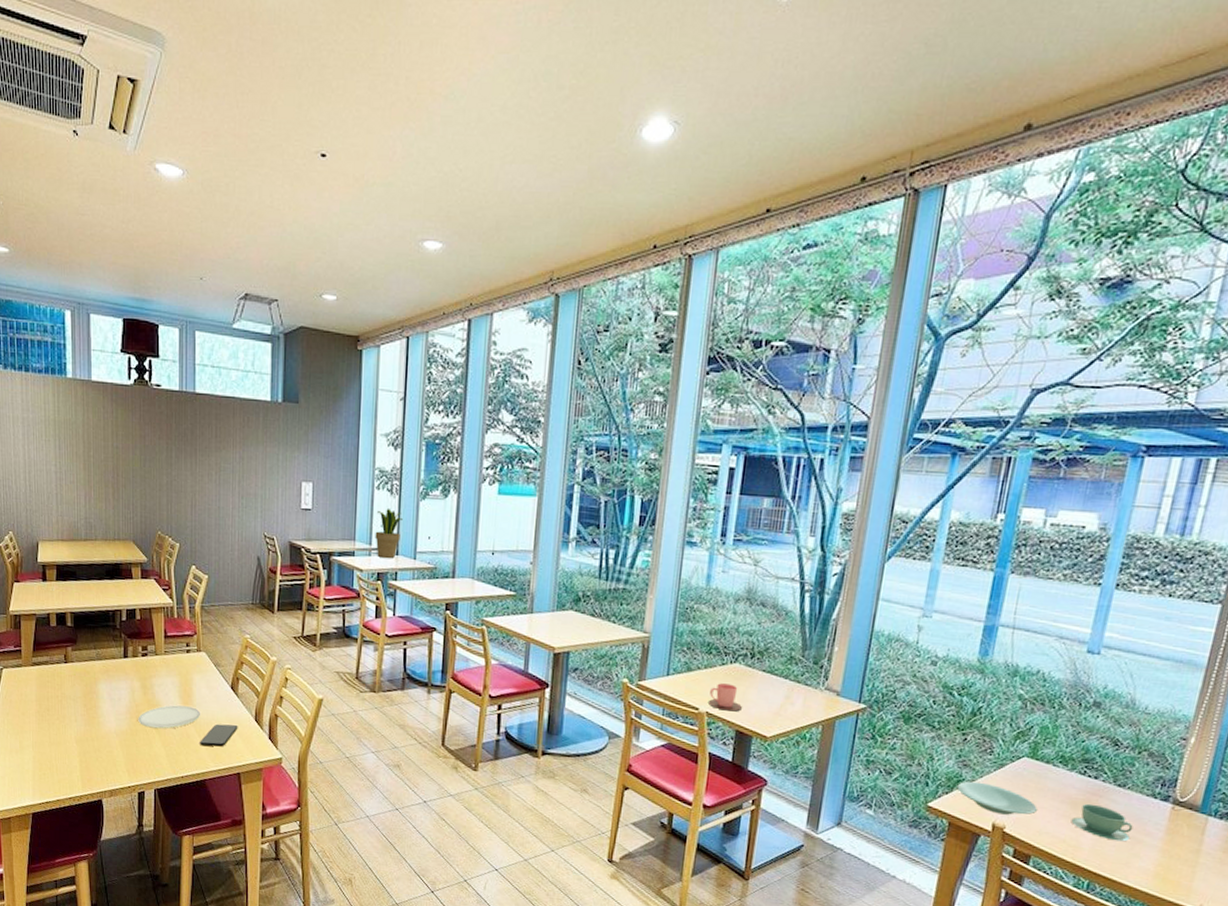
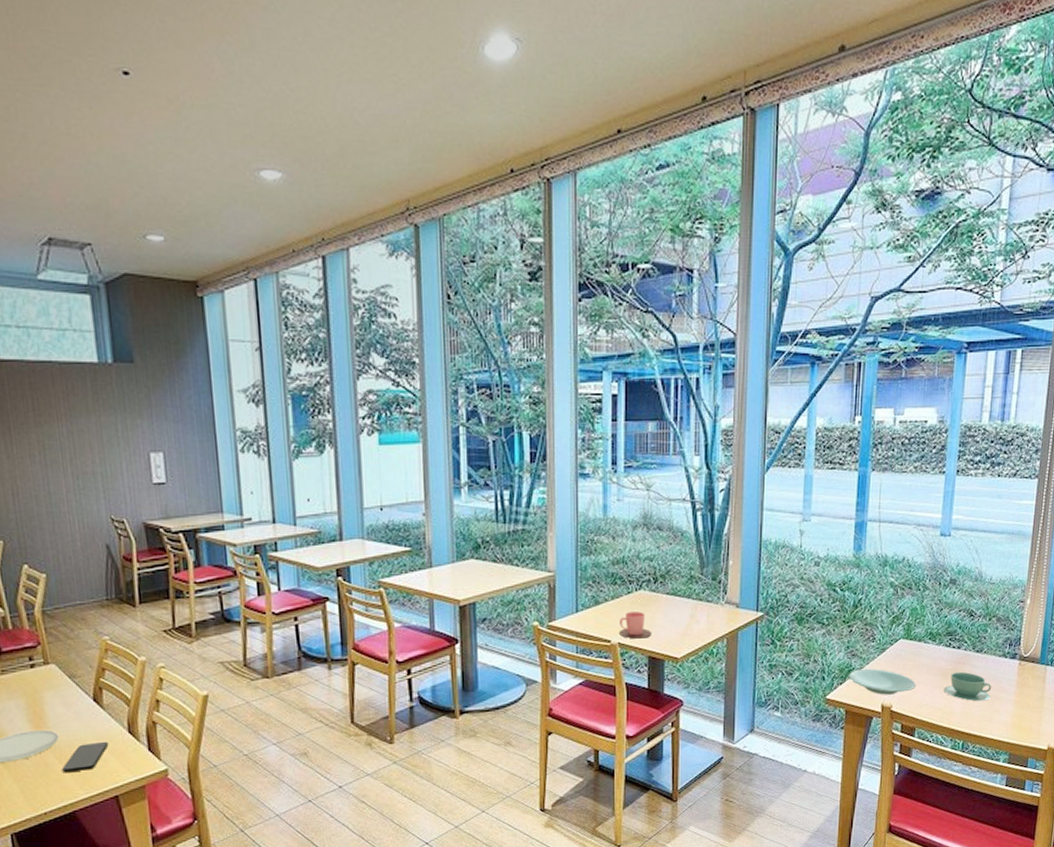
potted plant: present [375,507,403,558] -> none [245,472,275,528]

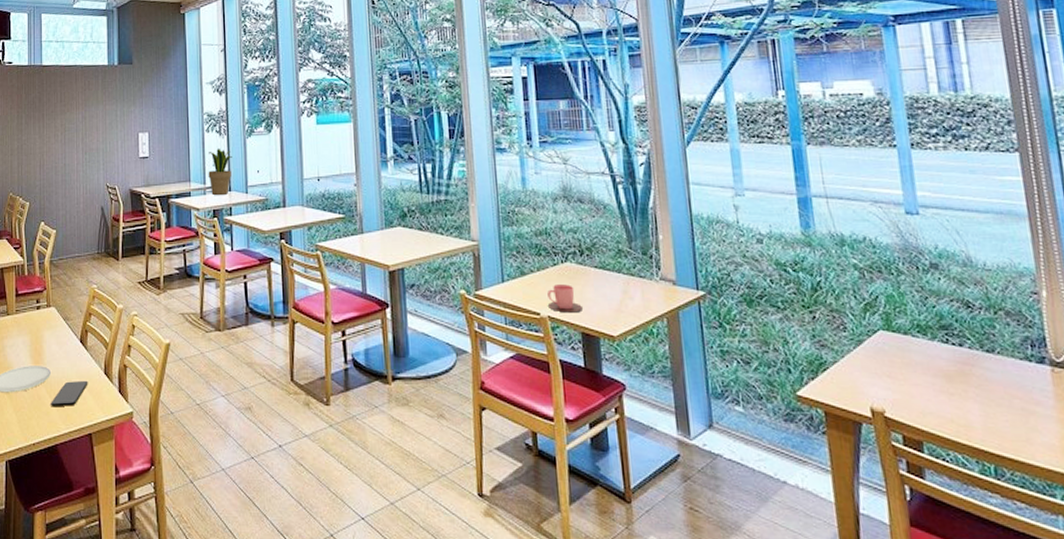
potted plant: none [245,472,275,528] -> present [208,148,232,195]
saucer: present [848,668,917,695] -> none [820,362,914,397]
teacup: present [943,671,992,702] -> none [951,375,1021,415]

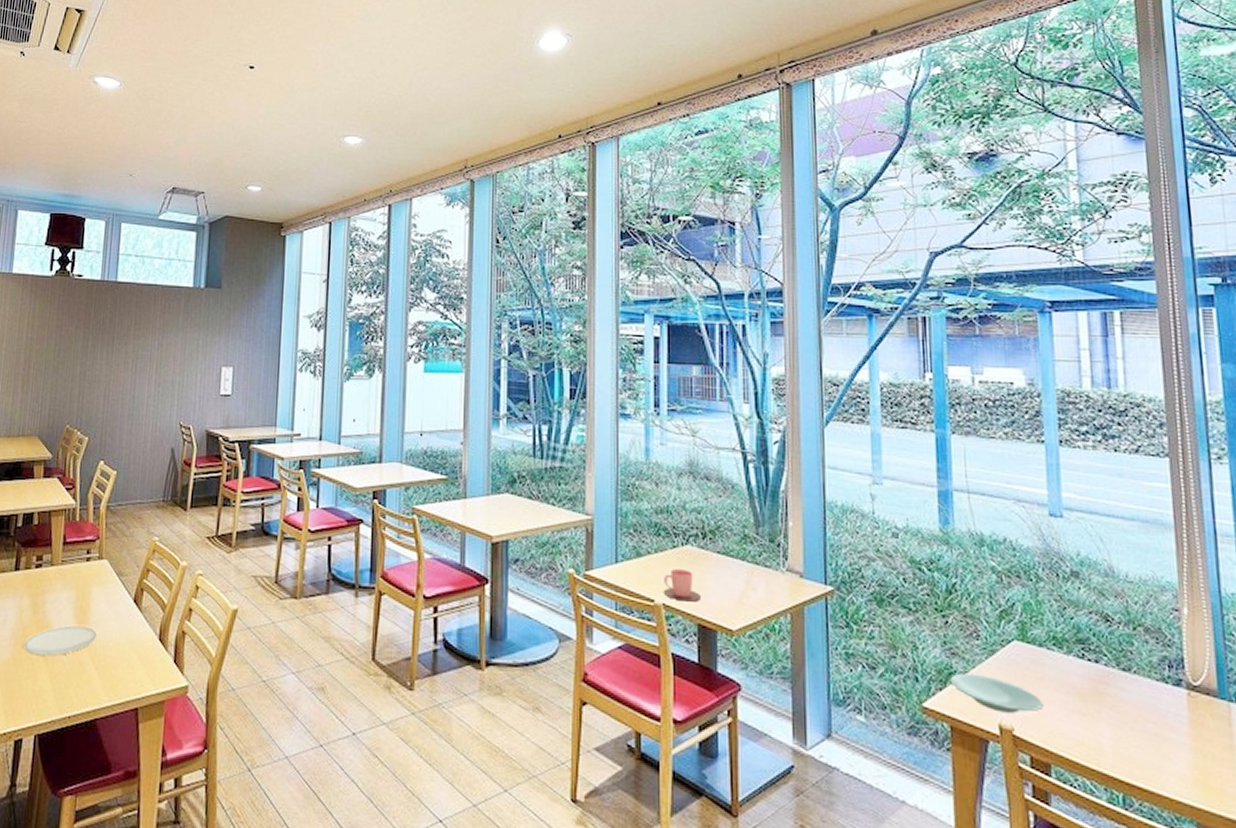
smartphone: present [51,380,88,407] -> none [93,646,139,676]
potted plant: present [208,148,232,195] -> none [297,390,326,444]
saucer: none [820,362,914,397] -> present [949,673,1045,714]

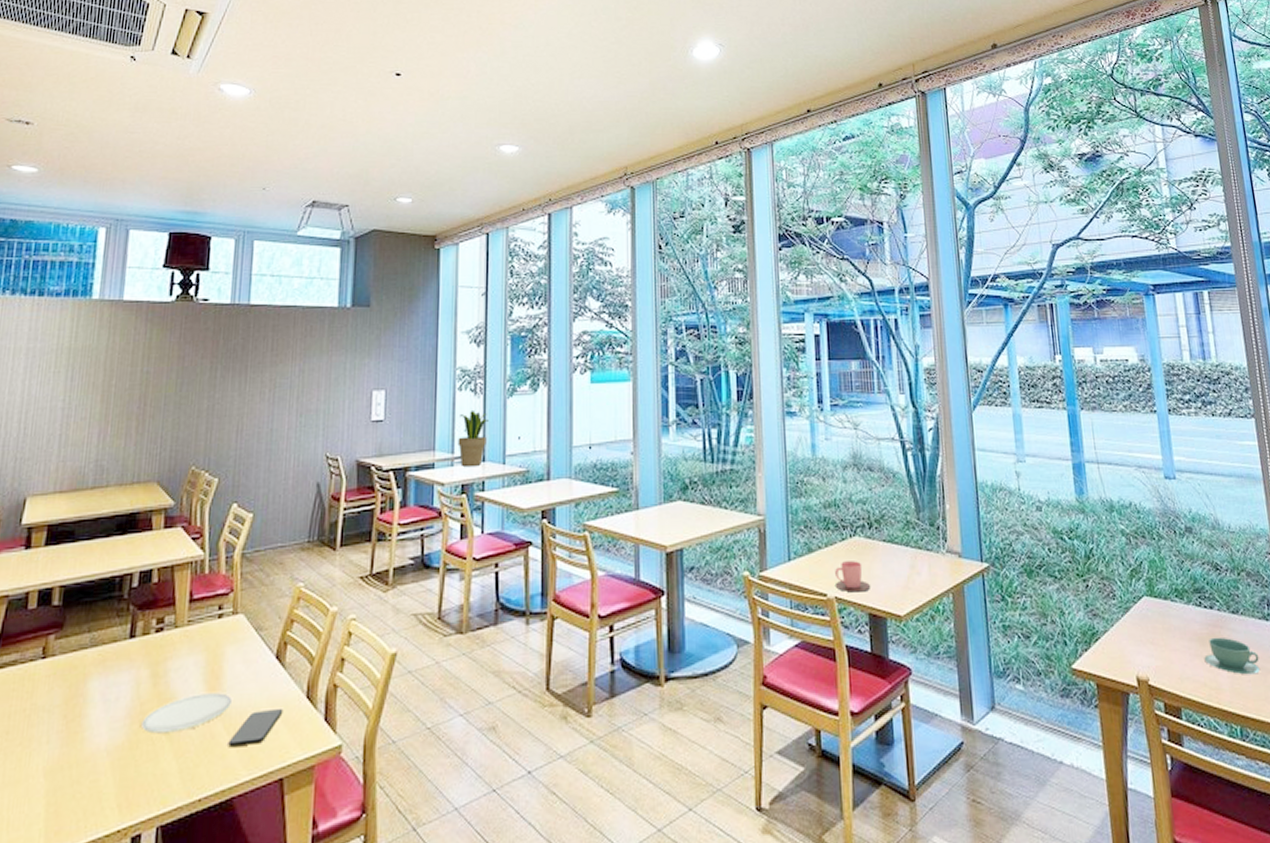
smartphone: none [93,646,139,676] -> present [228,707,284,748]
potted plant: none [297,390,326,444] -> present [458,409,489,466]
saucer: present [949,673,1045,714] -> none [1093,631,1173,665]
teacup: none [1083,693,1154,740] -> present [1204,637,1261,675]

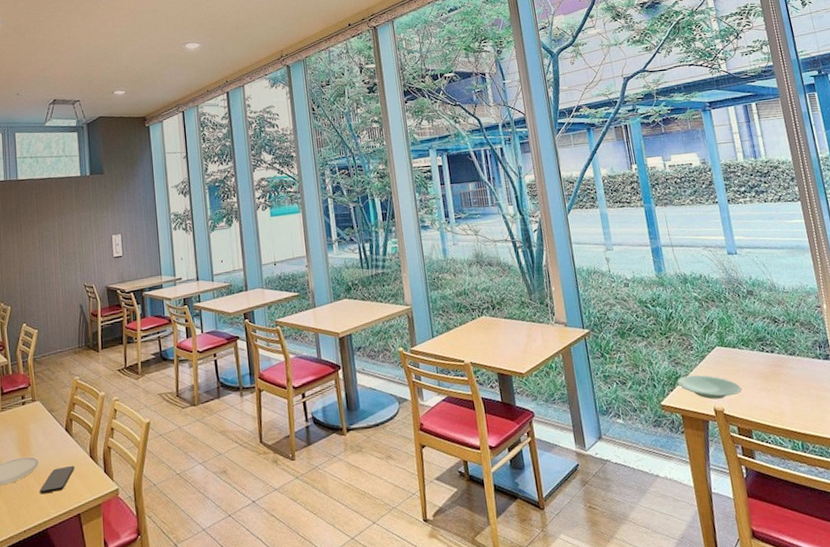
potted plant: present [458,409,489,466] -> none [177,243,199,285]
cup: present [835,561,870,593] -> none [469,334,497,358]
saucer: none [1093,631,1173,665] -> present [676,375,743,400]
teacup: present [1204,637,1261,675] -> none [768,374,816,402]

